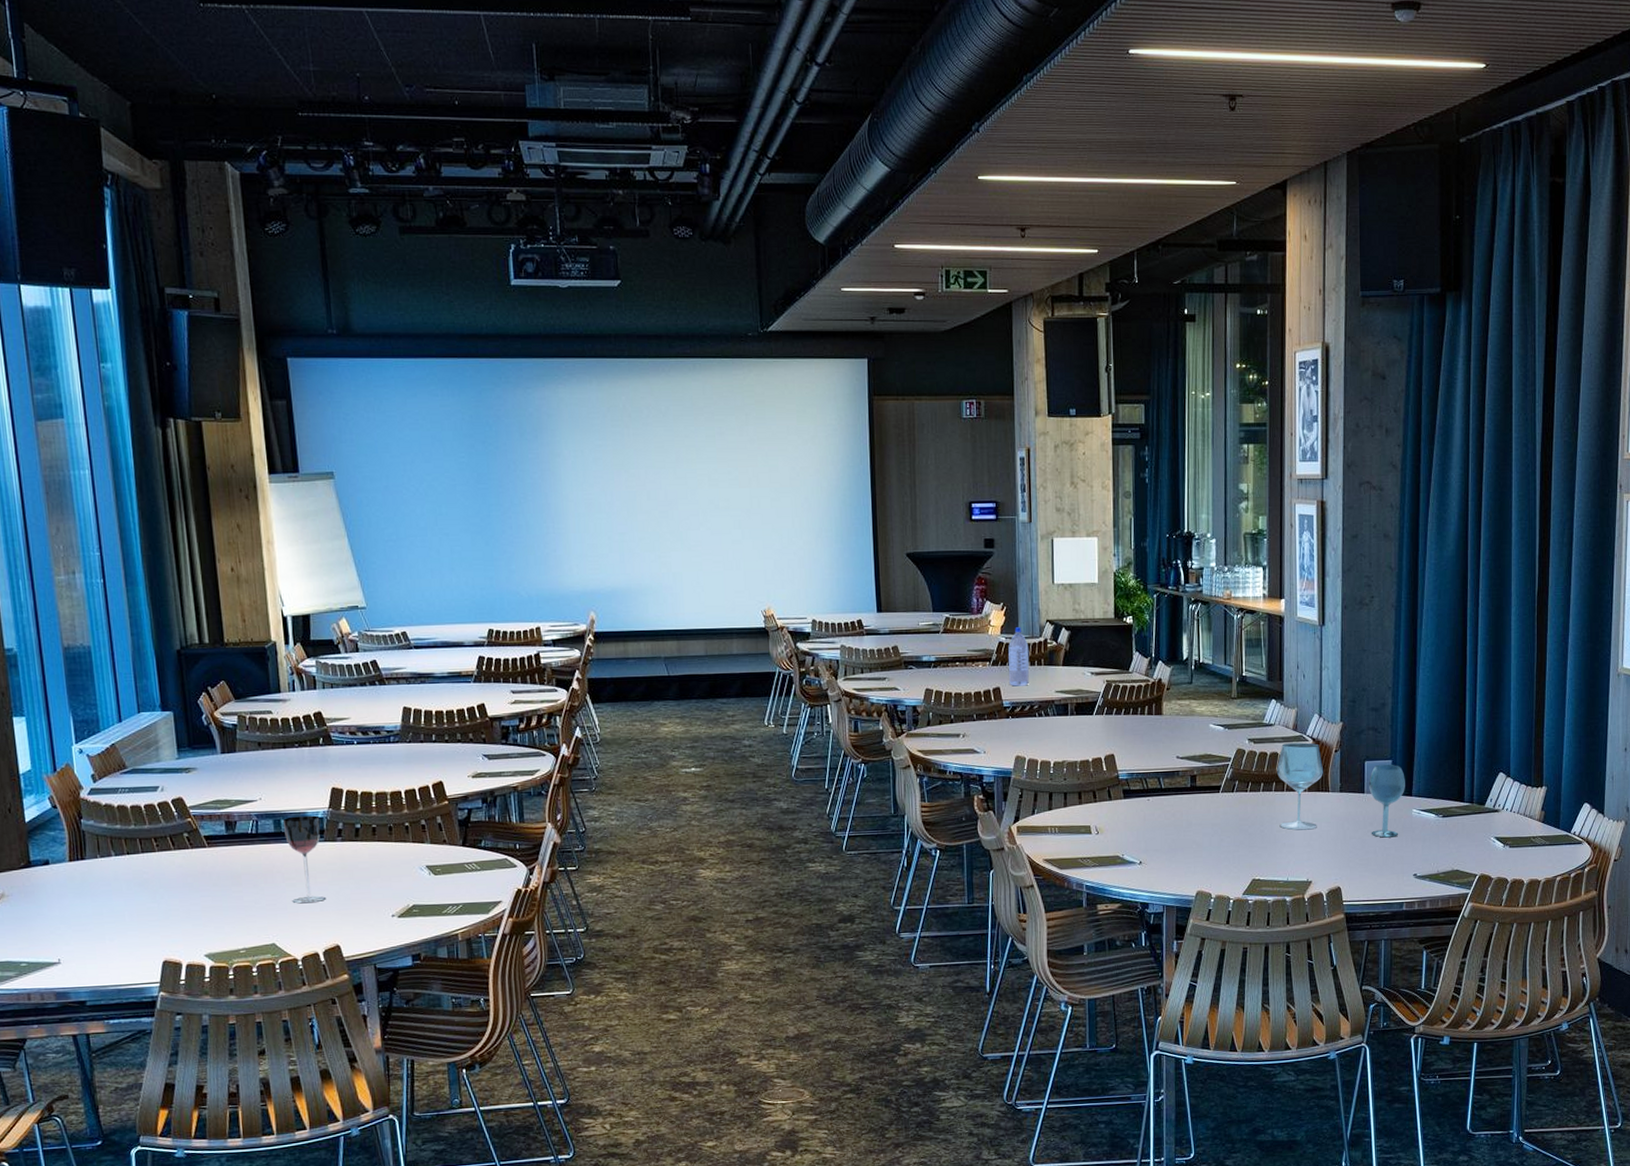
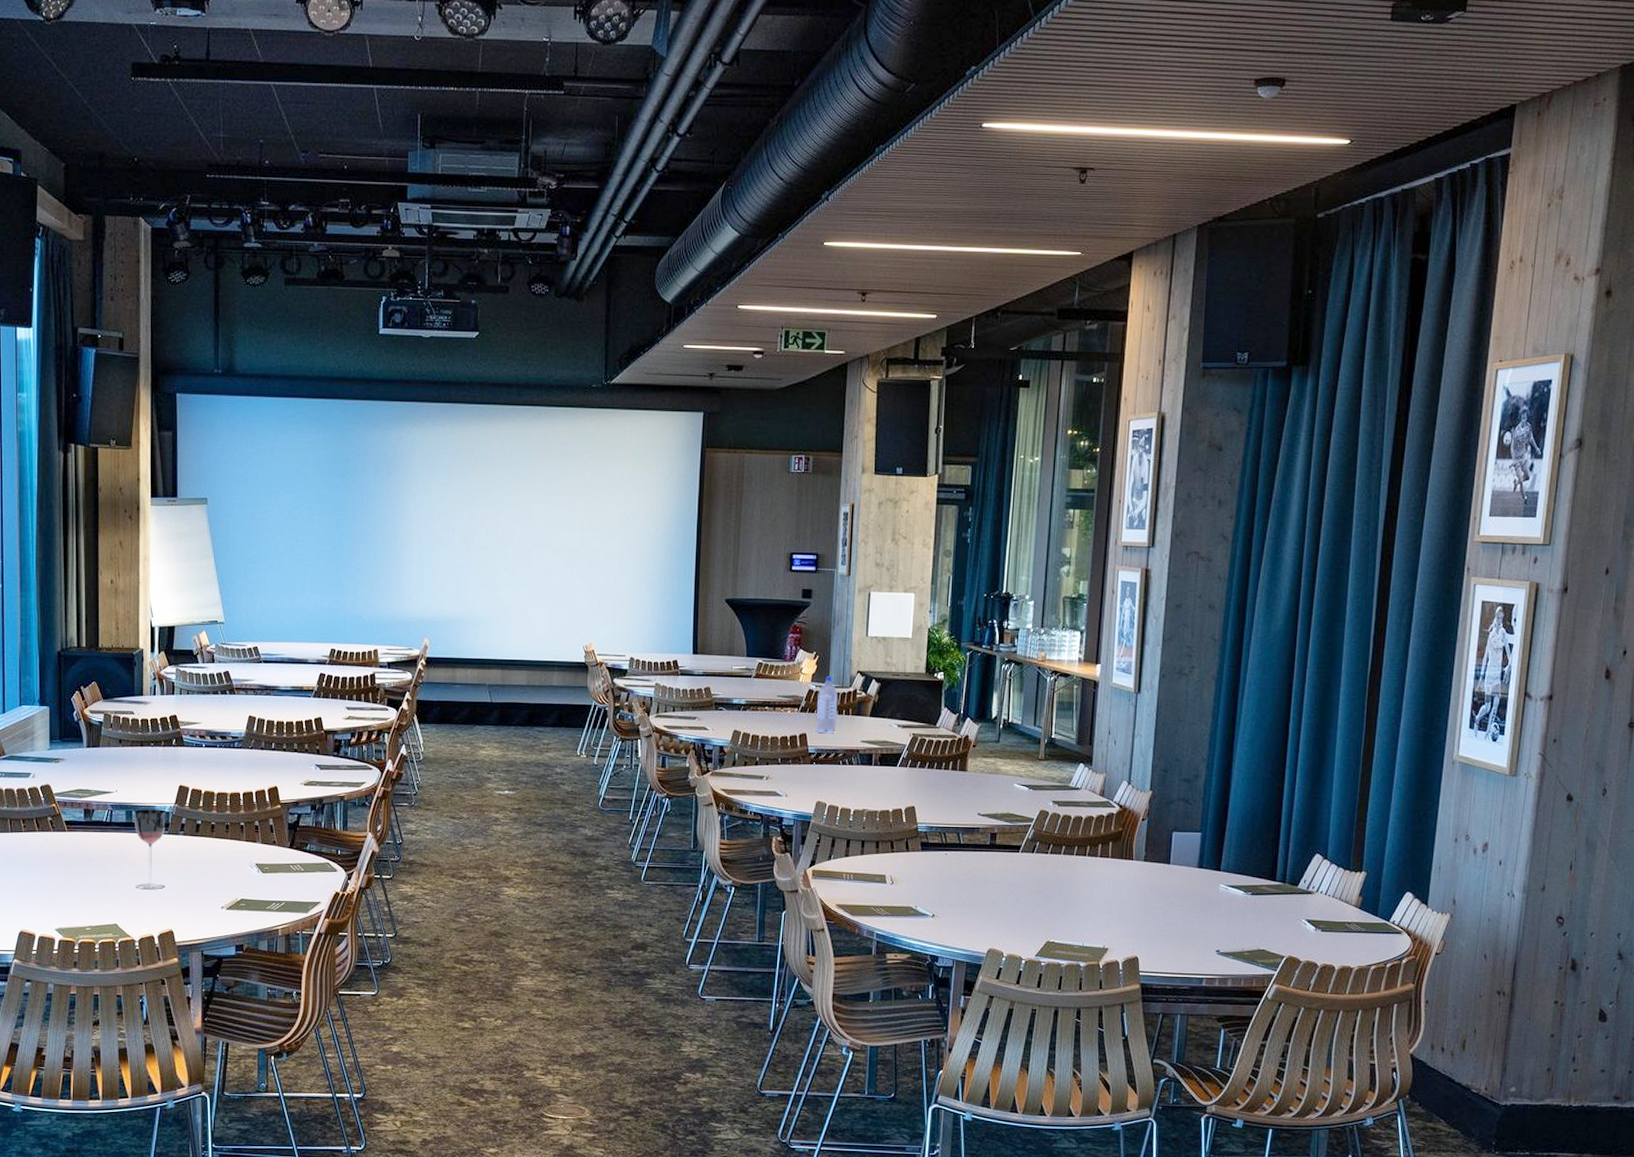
wine glass: present [1276,742,1323,831] -> none [1079,808,1129,897]
wine glass: present [1369,764,1405,838] -> none [1174,836,1214,911]

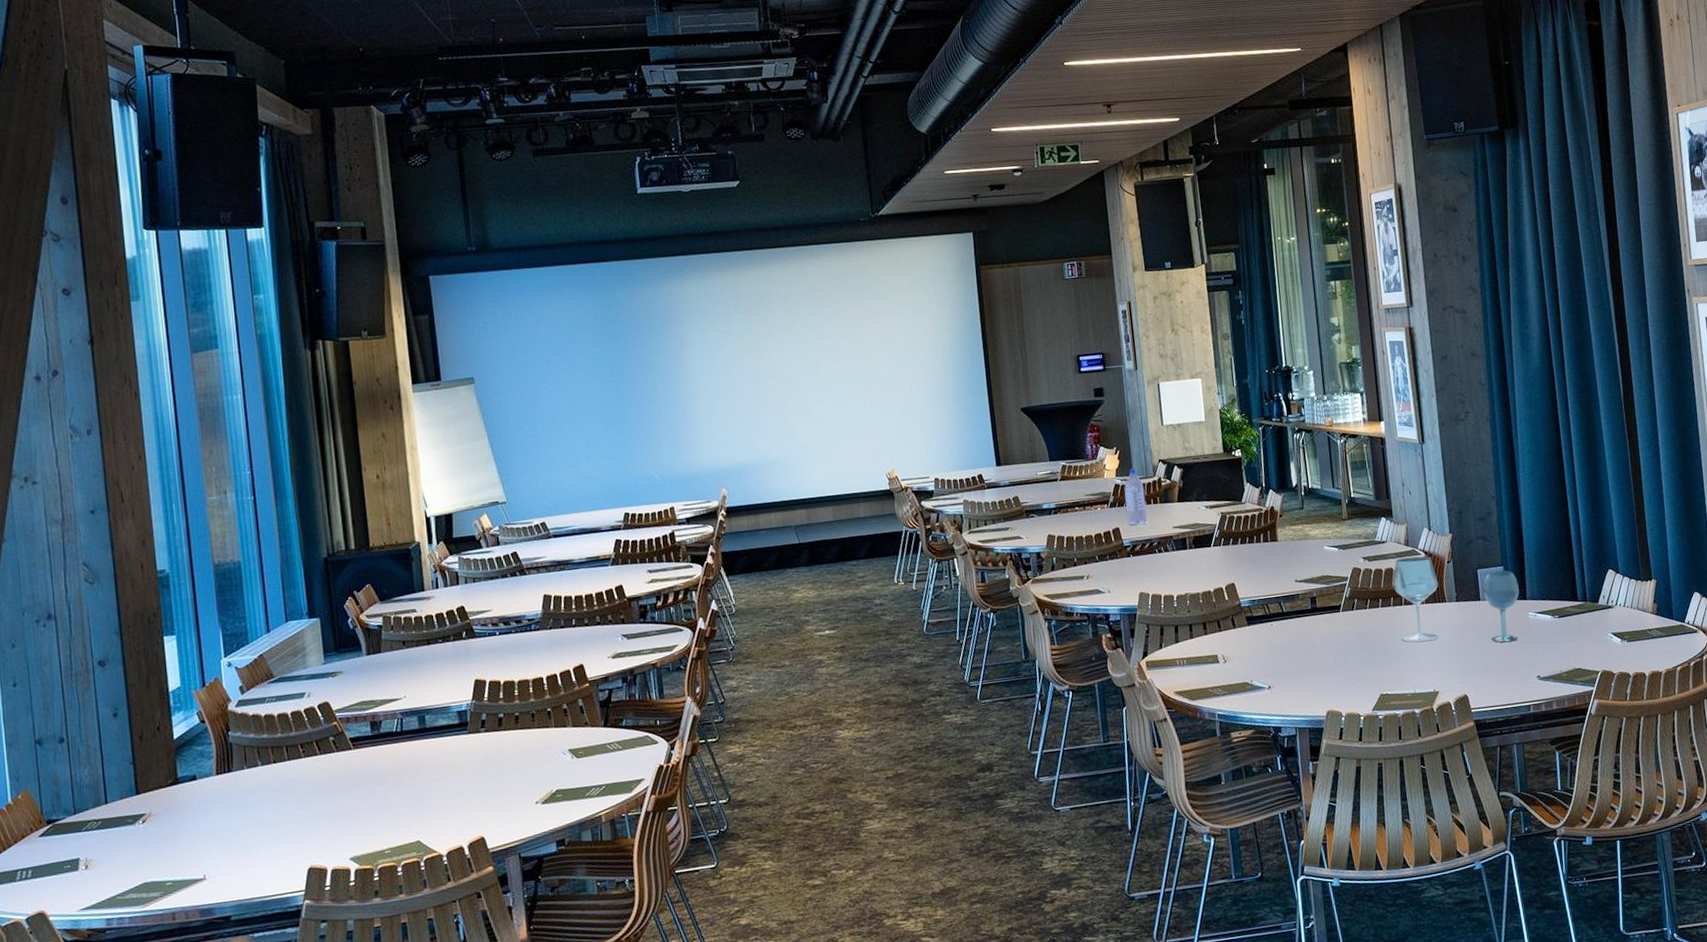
wineglass: present [134,809,166,890] -> none [427,708,471,798]
wine glass: none [1079,808,1129,897] -> present [1392,556,1439,643]
wine glass: none [1174,836,1214,911] -> present [1483,570,1519,643]

